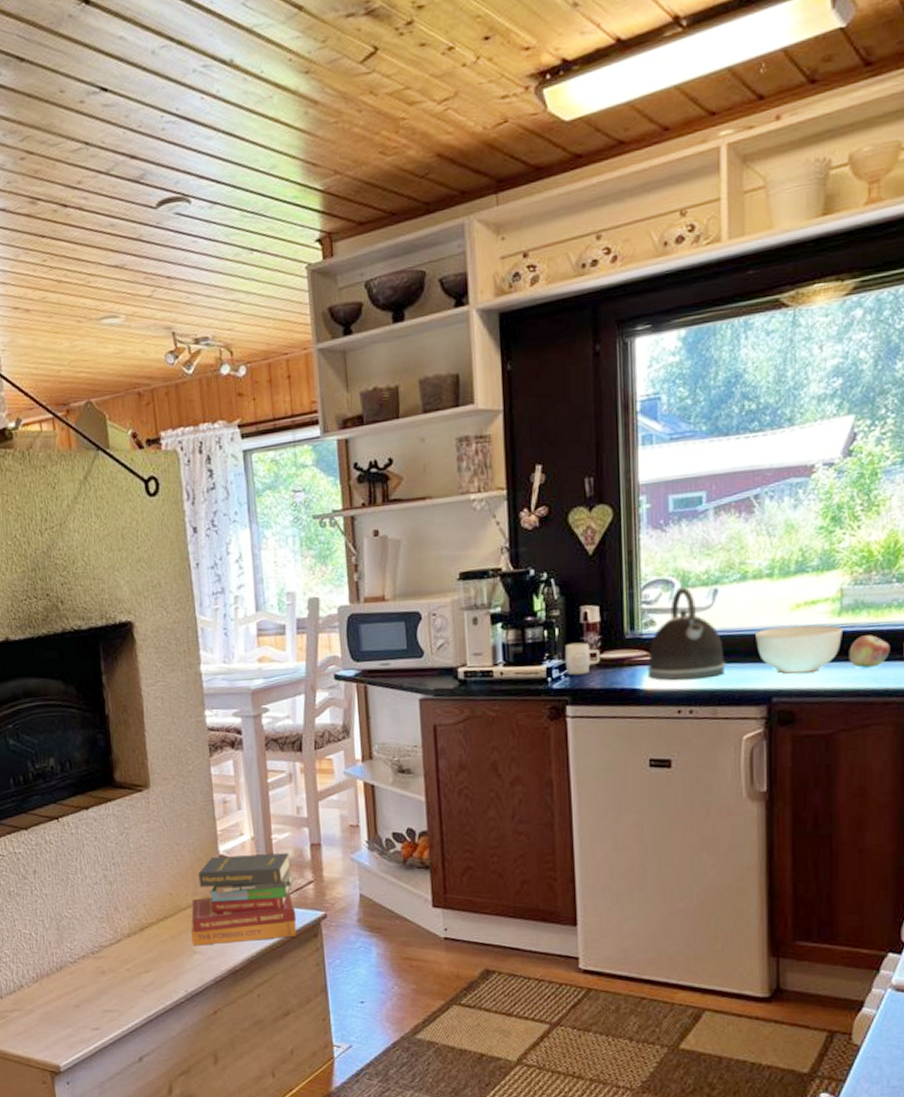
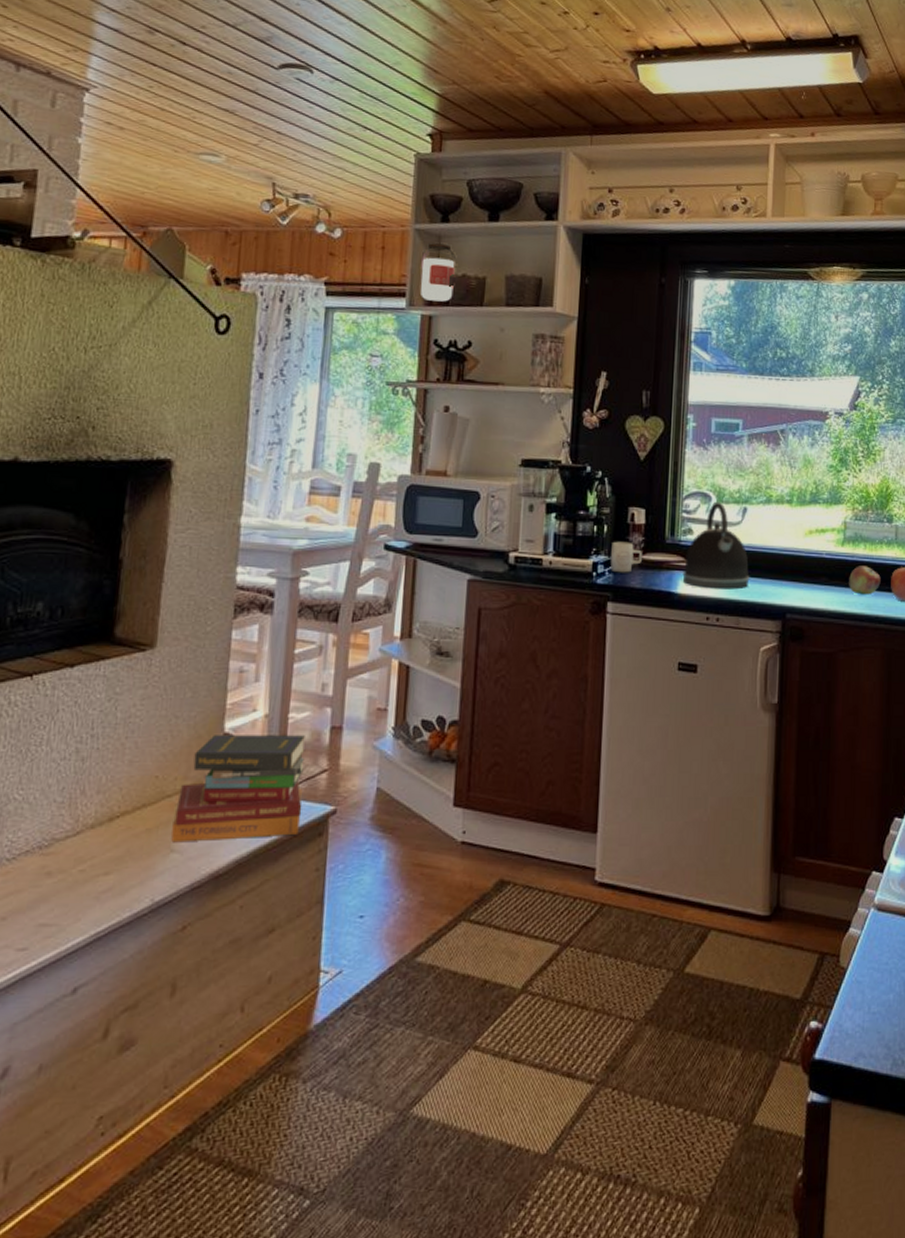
jar: none [328,358,366,424] -> present [420,243,457,302]
bowl: present [756,625,844,674] -> none [775,549,846,594]

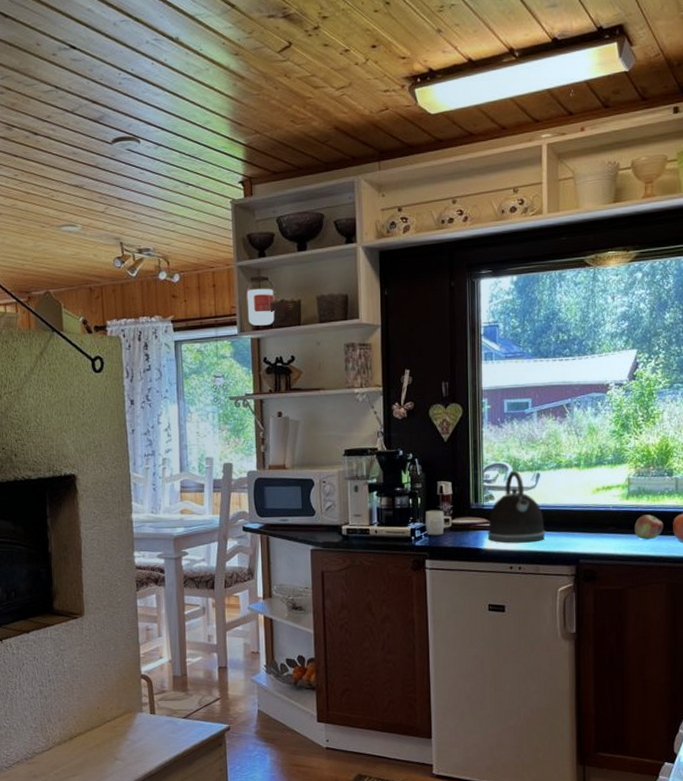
books: present [171,735,306,843] -> none [114,674,205,753]

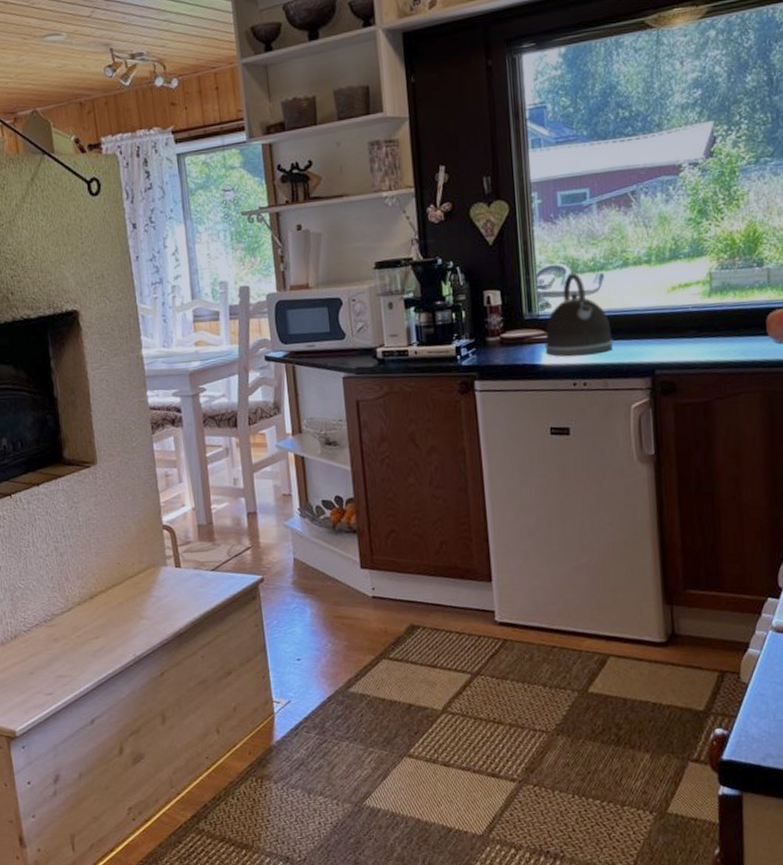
jar: present [245,276,275,326] -> none [252,72,287,130]
mug: present [425,510,452,536] -> none [471,323,503,354]
fruit: present [634,515,664,540] -> none [719,313,755,343]

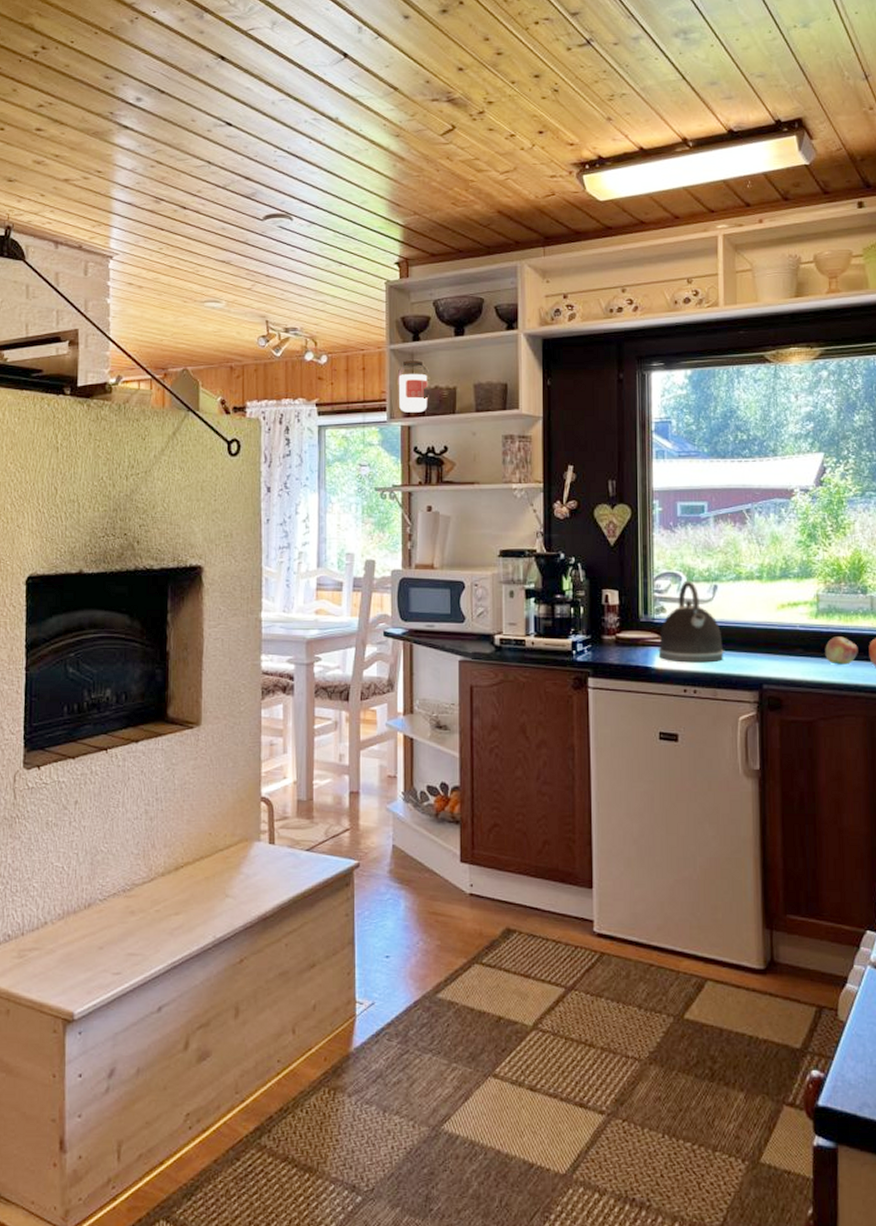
jar: none [252,72,287,130] -> present [397,360,429,413]
fruit: none [719,313,755,343] -> present [825,637,858,665]

